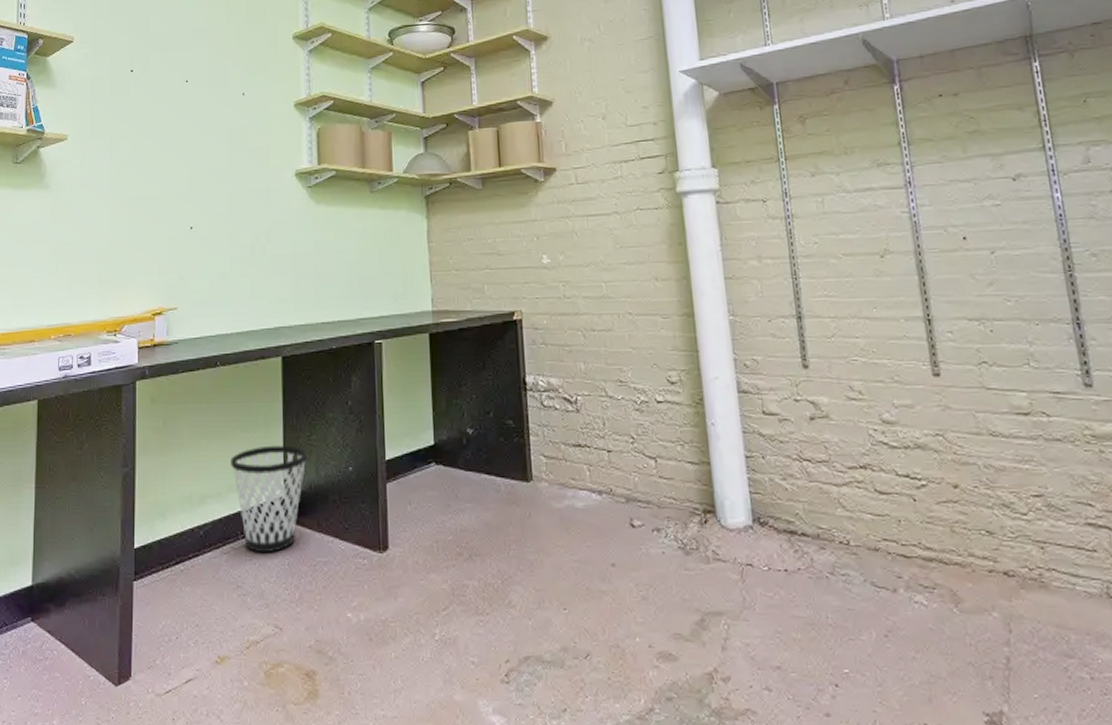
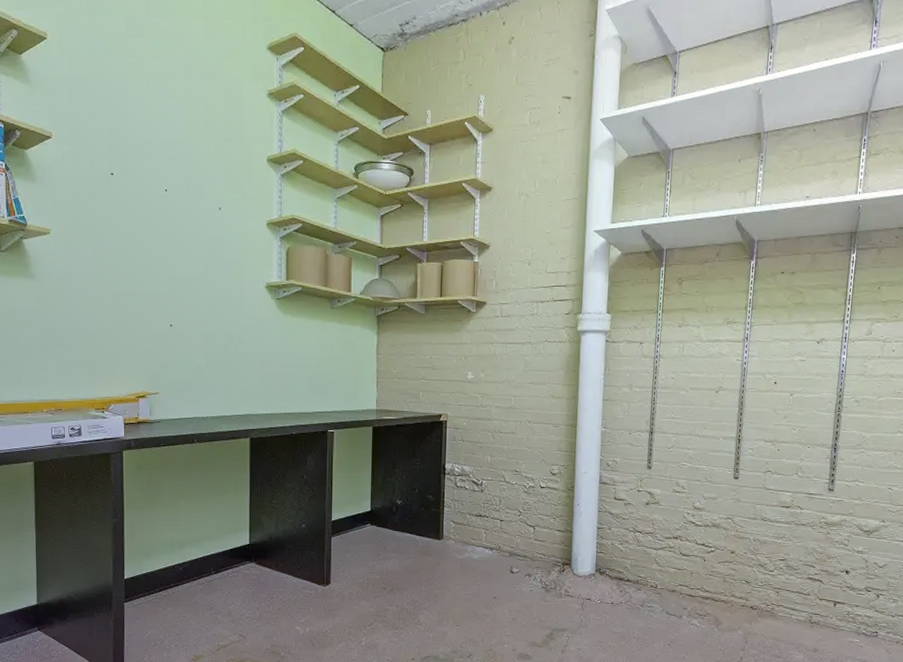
wastebasket: present [231,445,307,553] -> none [206,506,269,585]

